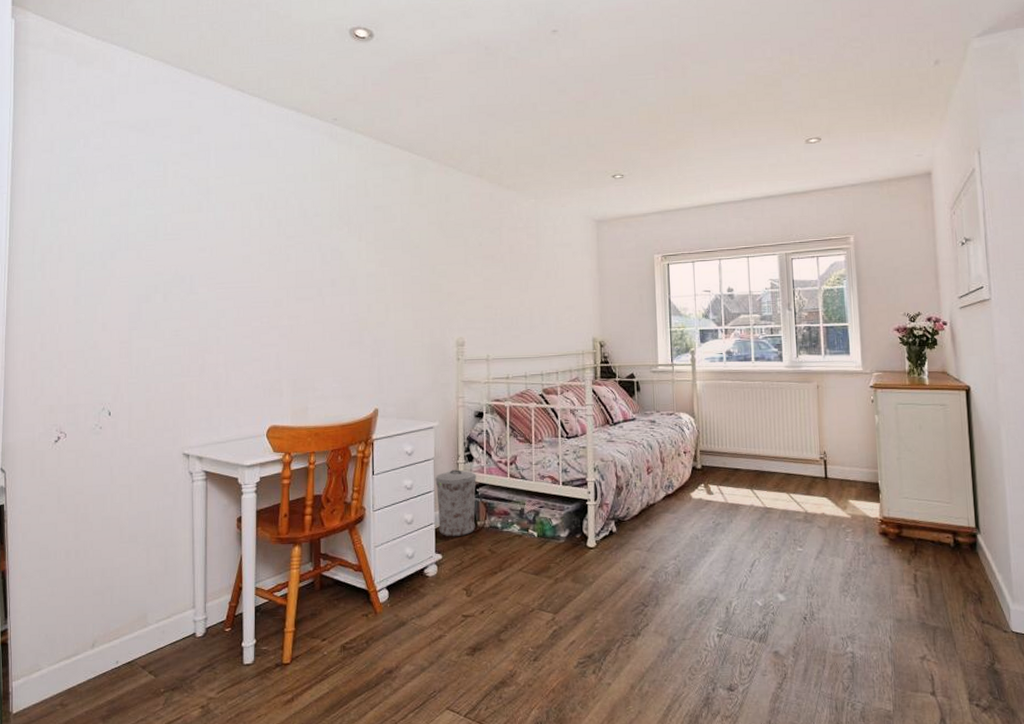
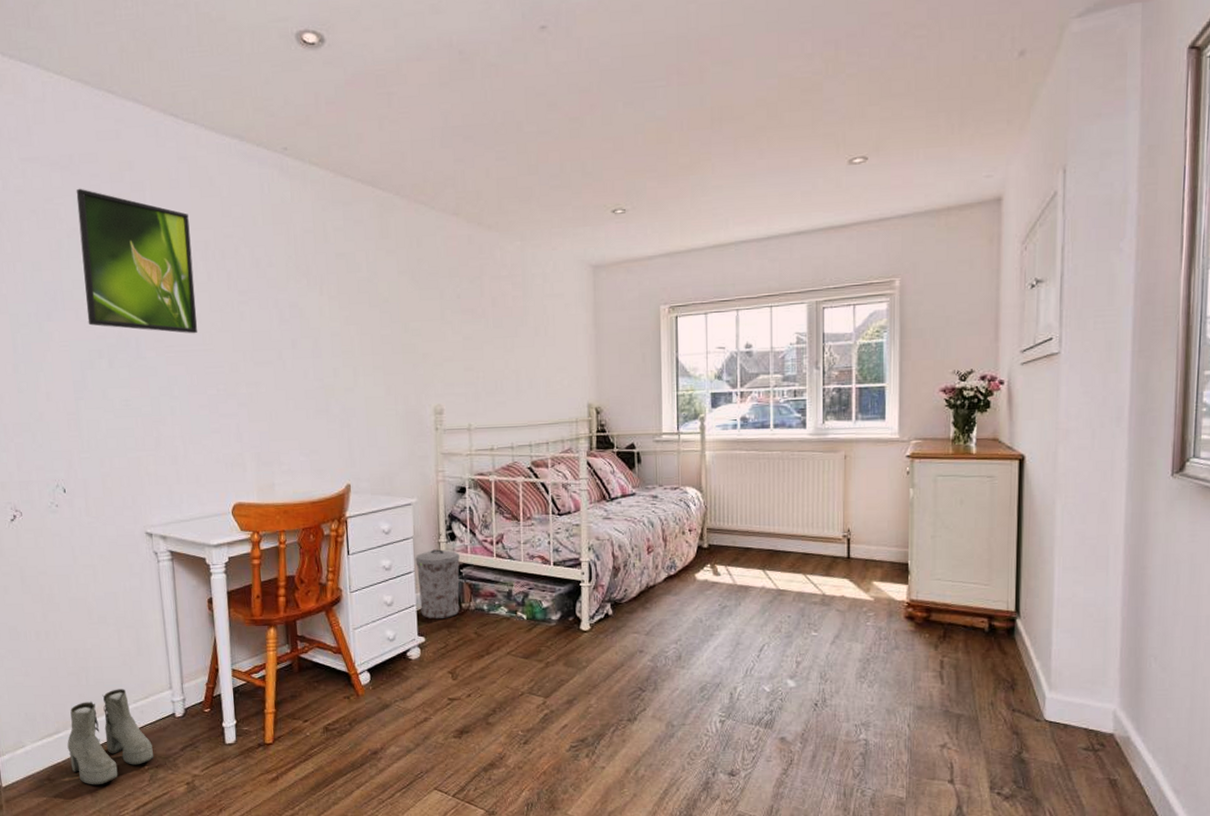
boots: none [84,608,170,710] -> present [67,689,153,785]
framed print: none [148,147,248,273] -> present [76,188,198,334]

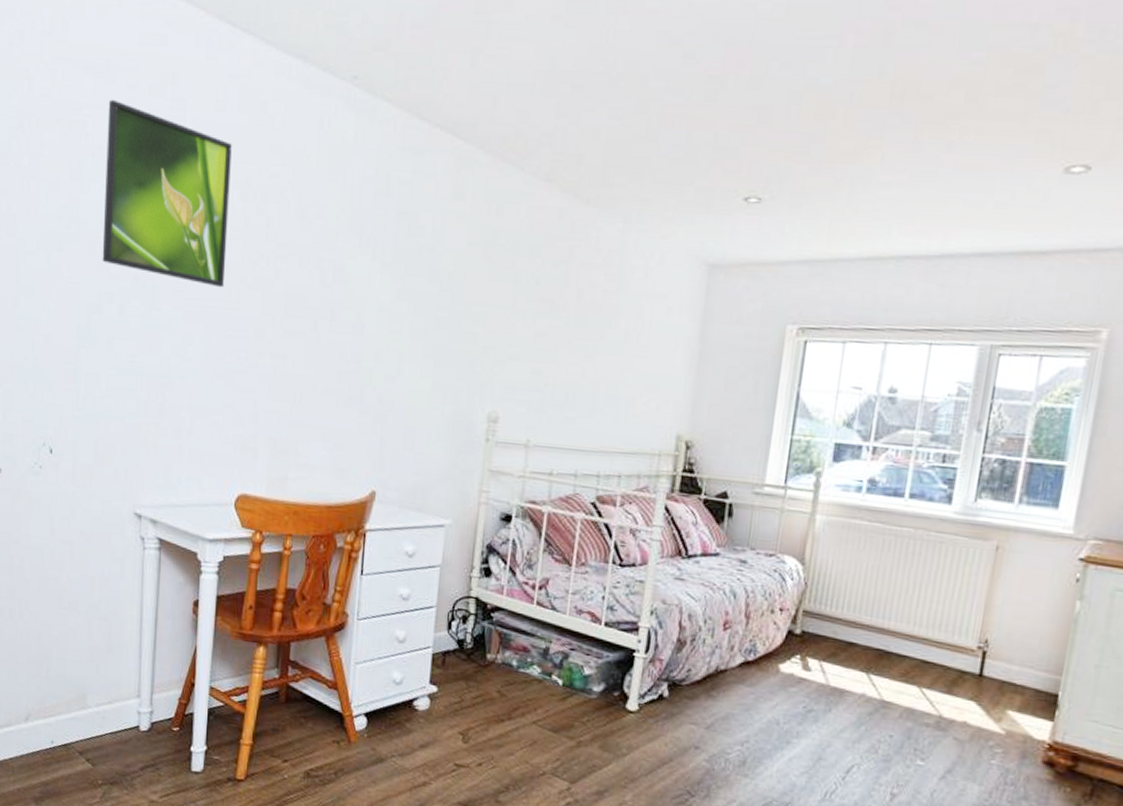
boots: present [67,689,153,785] -> none [17,687,110,793]
trash can: present [415,549,460,620] -> none [437,584,493,669]

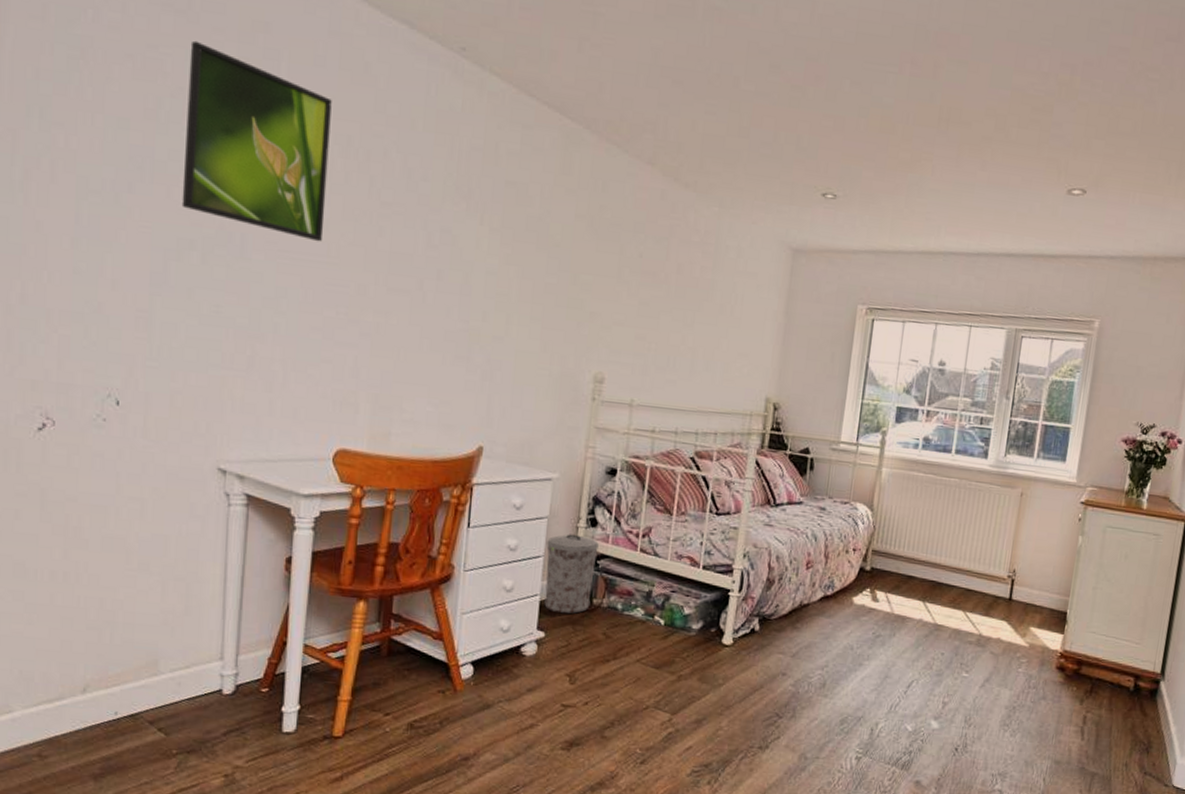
trash can: none [437,584,493,669] -> present [544,534,599,614]

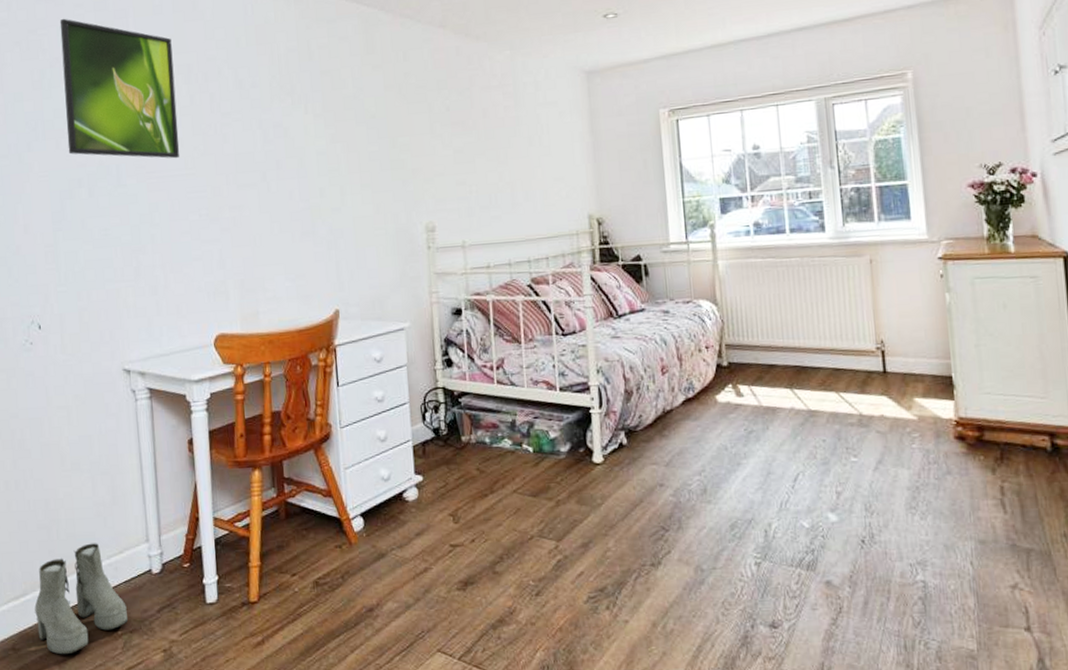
boots: none [72,652,186,769] -> present [34,543,128,655]
trash can: present [544,534,599,614] -> none [410,377,460,455]

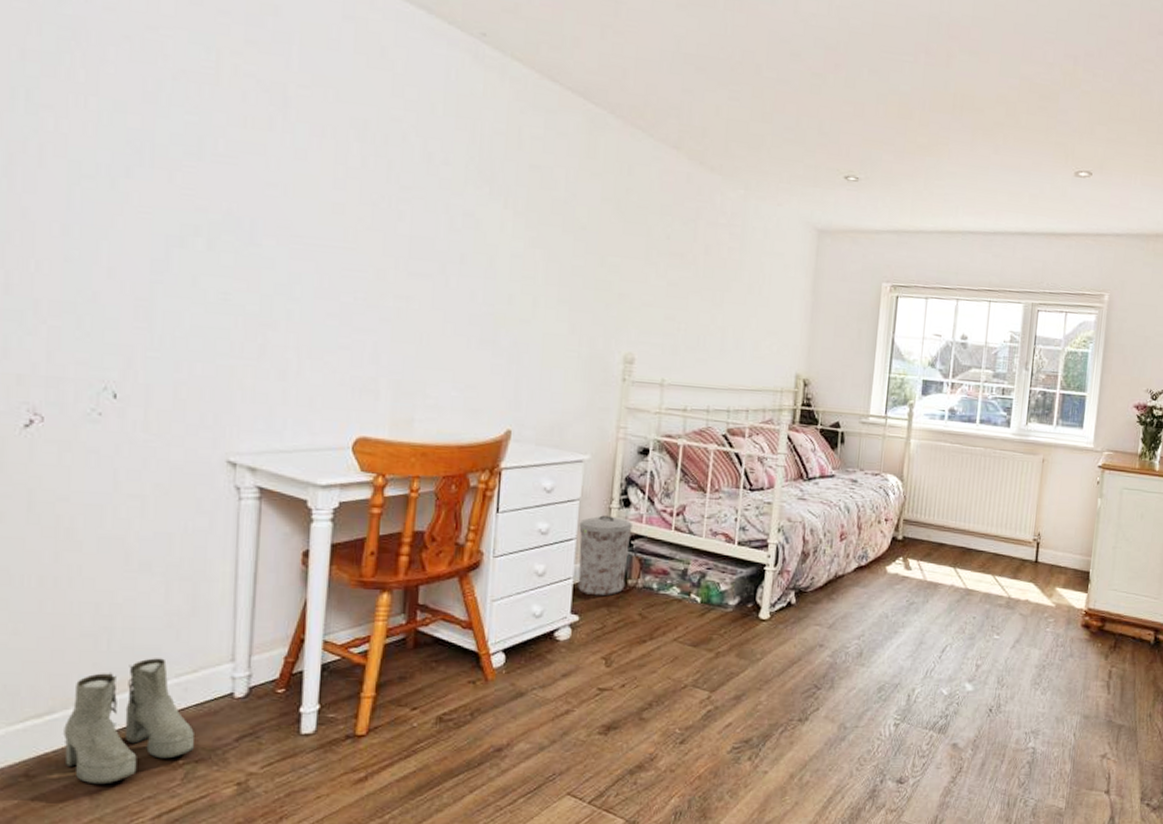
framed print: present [59,18,180,159] -> none [185,22,347,227]
trash can: none [410,377,460,455] -> present [578,515,632,596]

